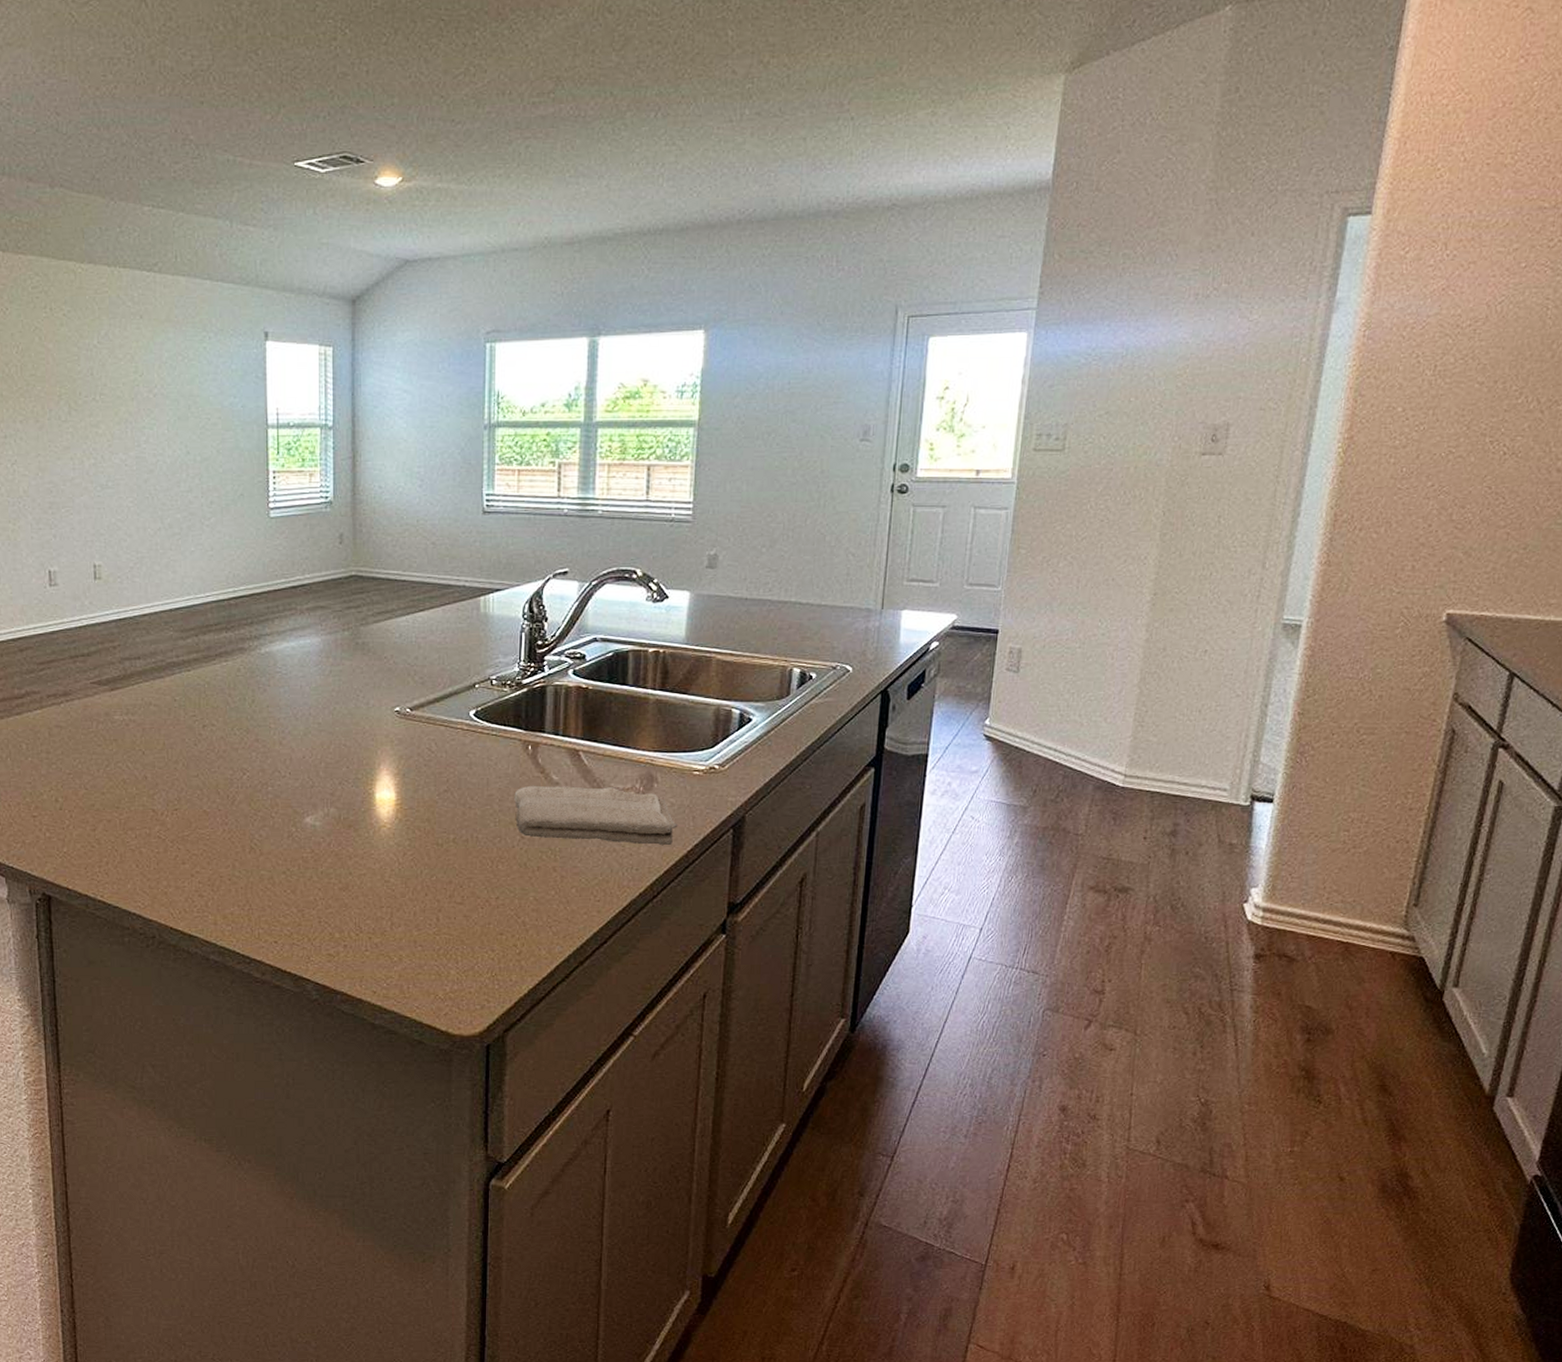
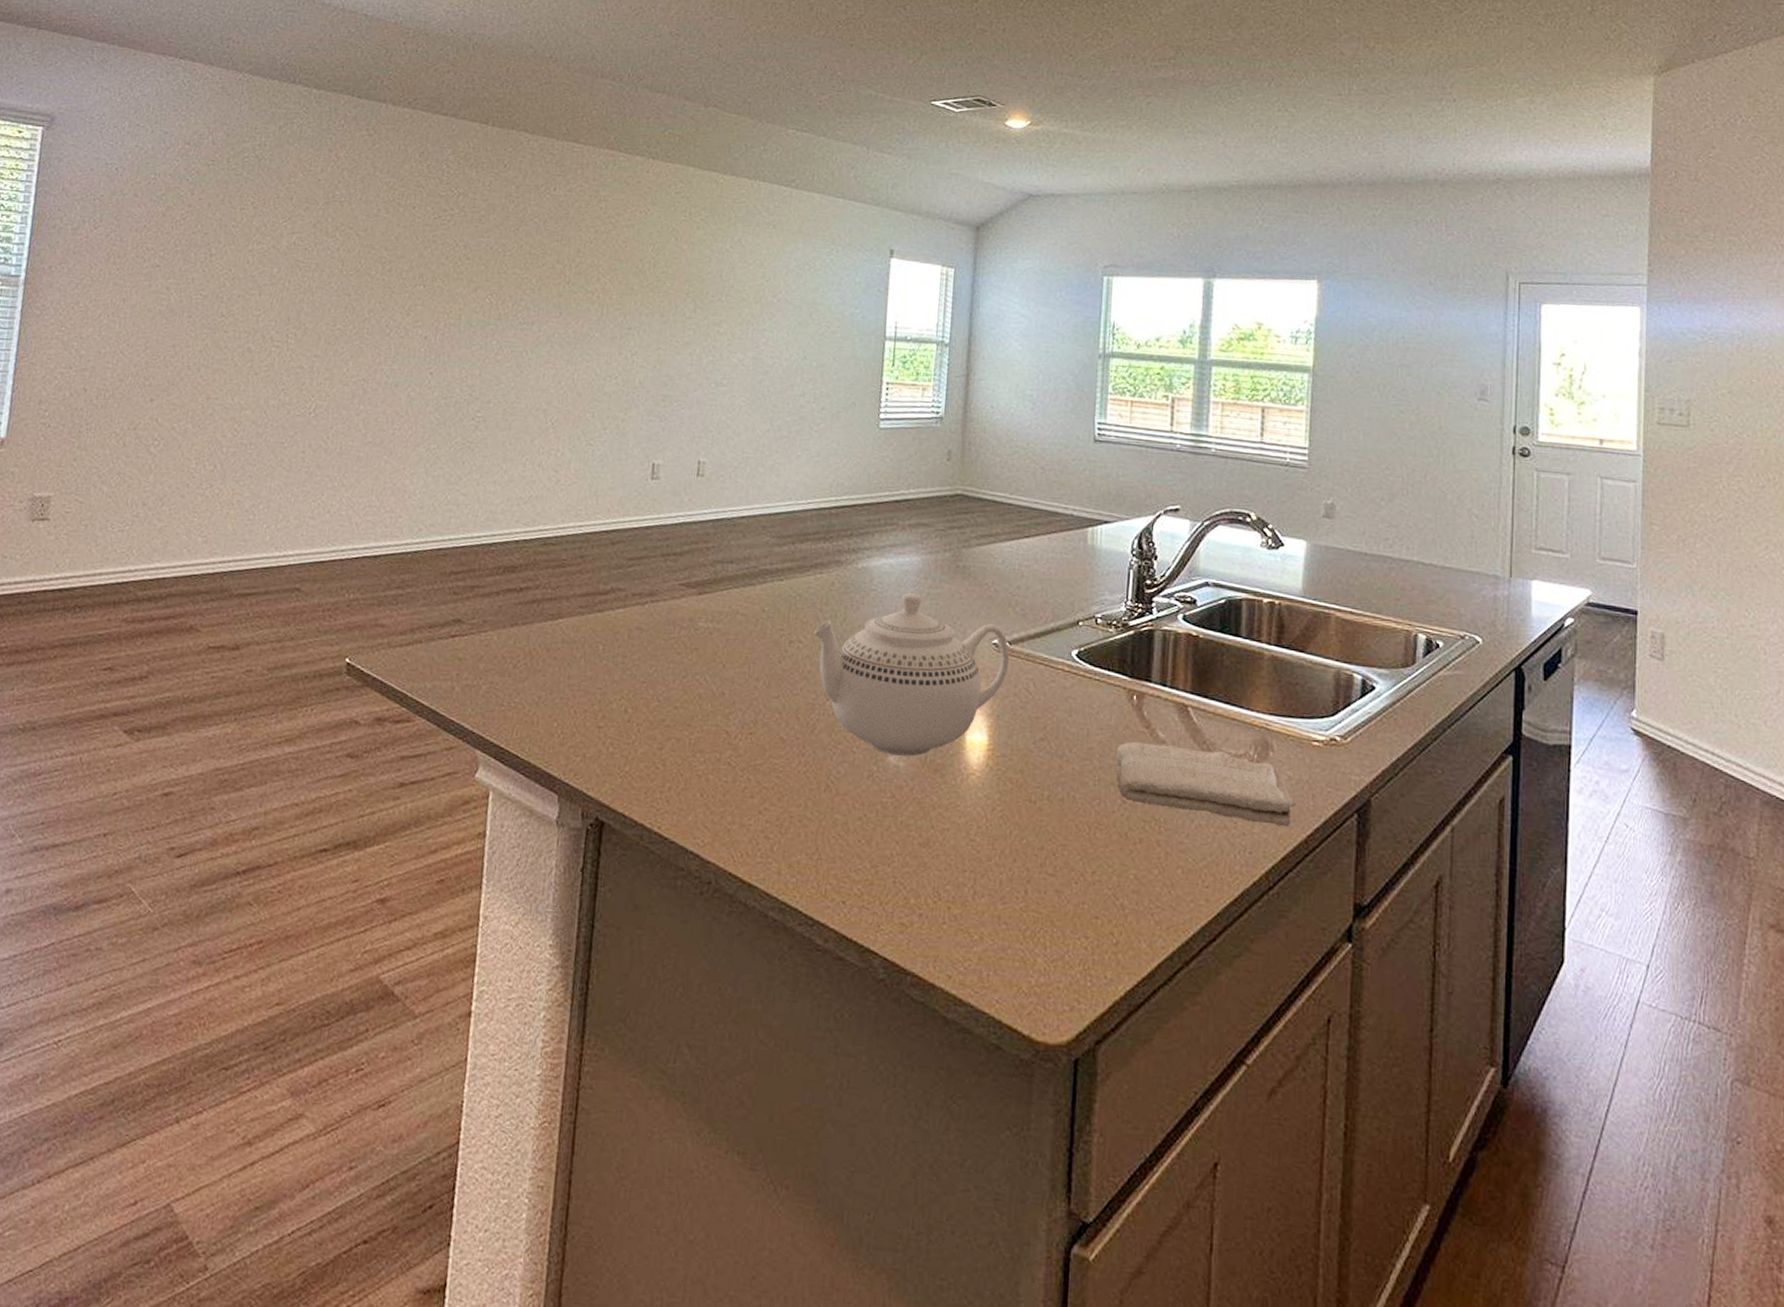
teapot: none [224,672,412,817] -> present [813,593,1010,757]

